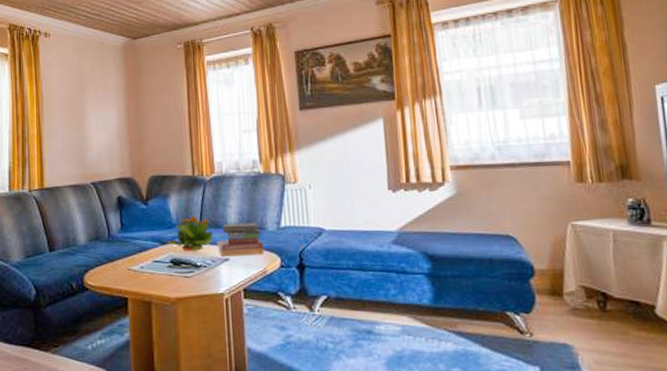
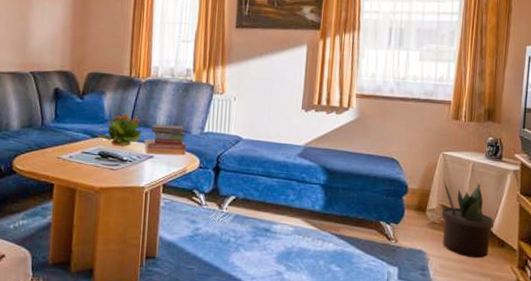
planter: none [578,255,657,349] -> present [441,179,494,259]

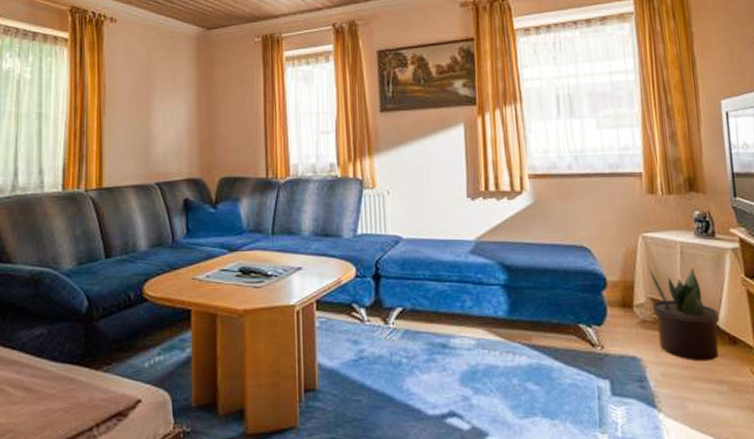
potted flower: present [97,113,143,147] -> none [236,221,287,260]
books: present [144,124,187,156] -> none [290,229,340,267]

